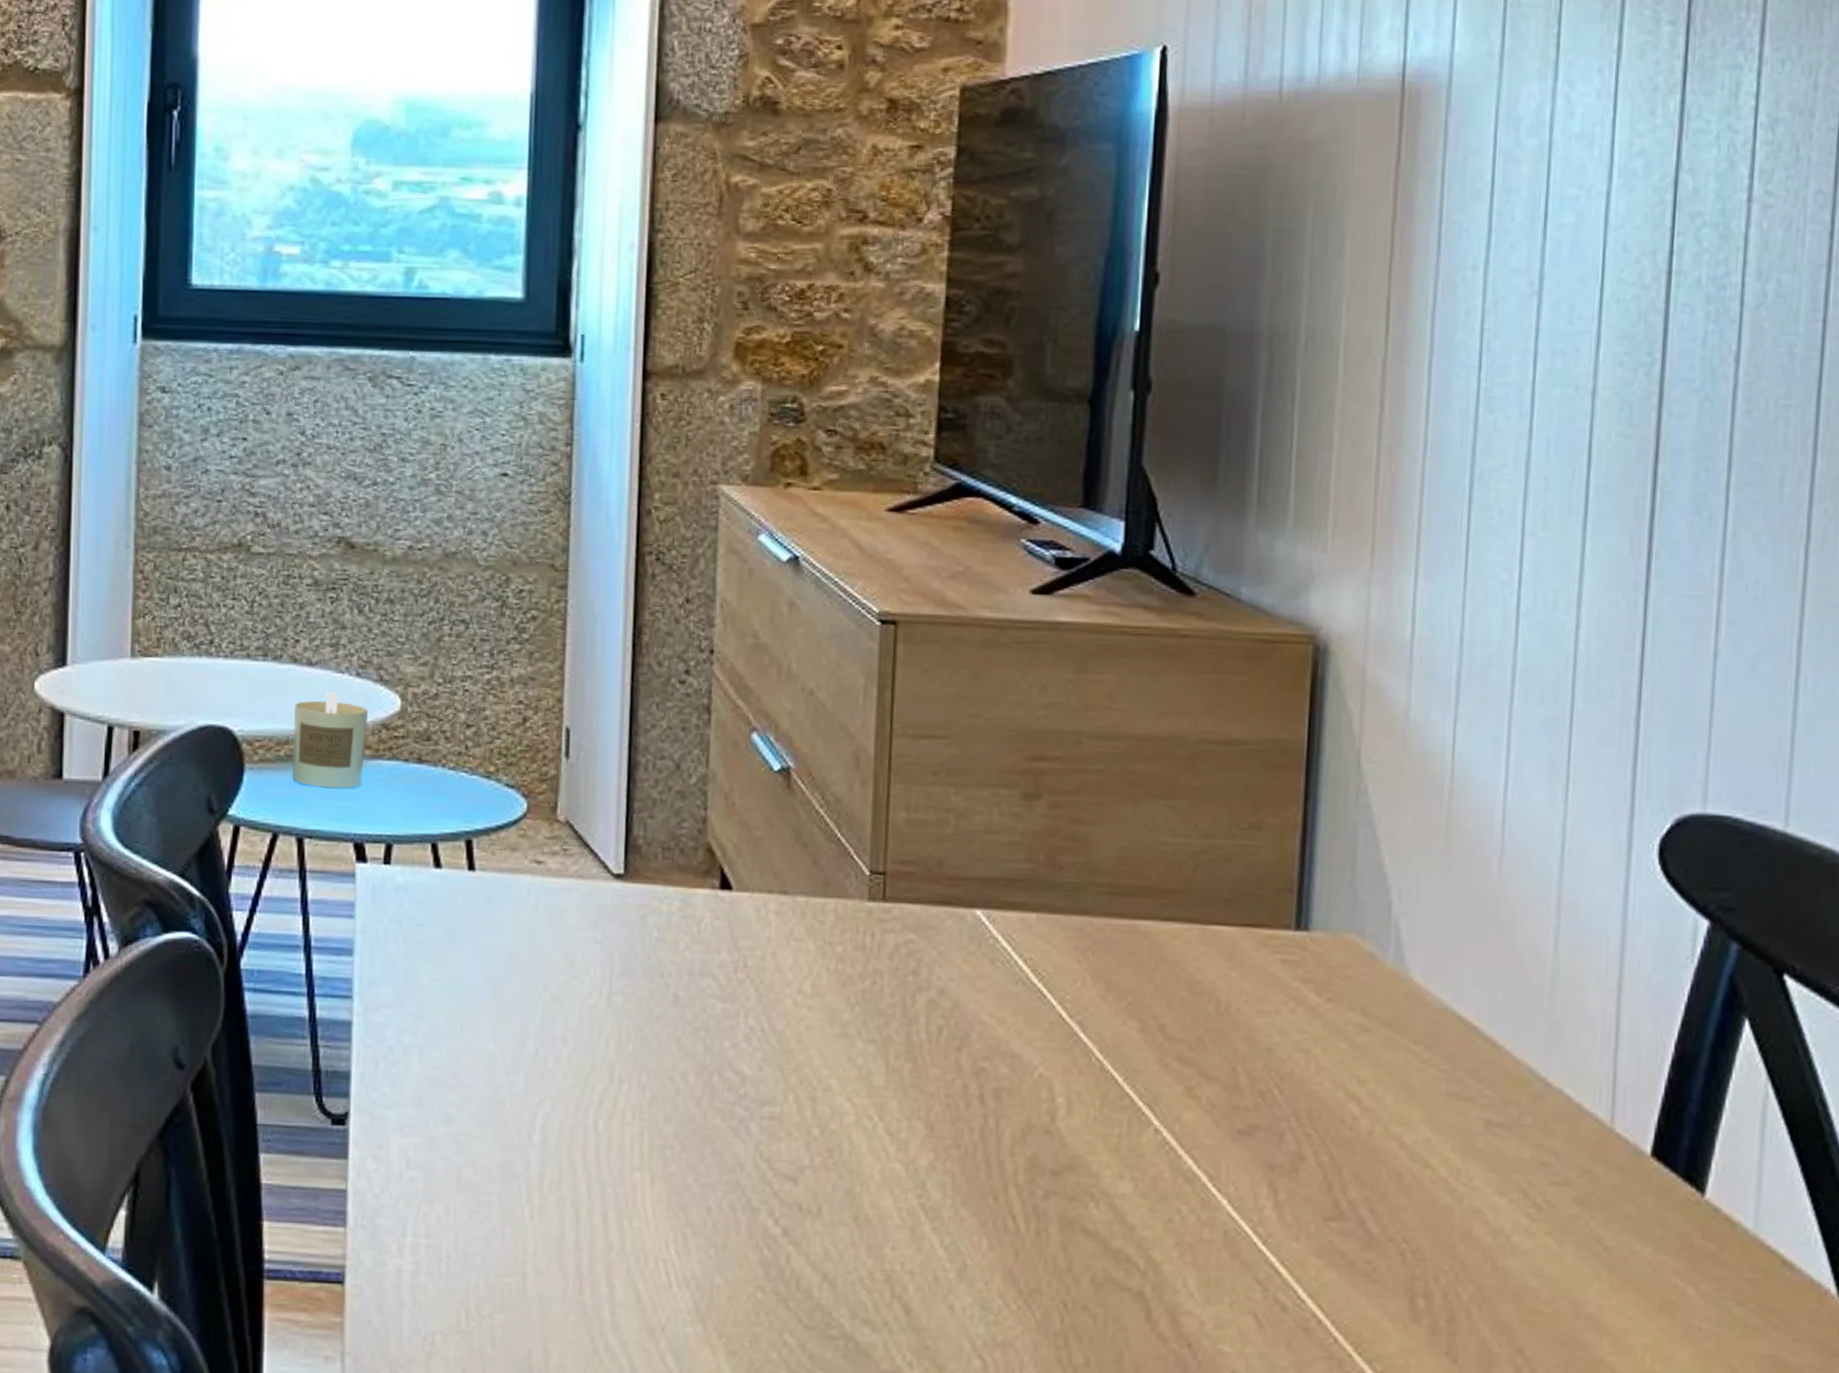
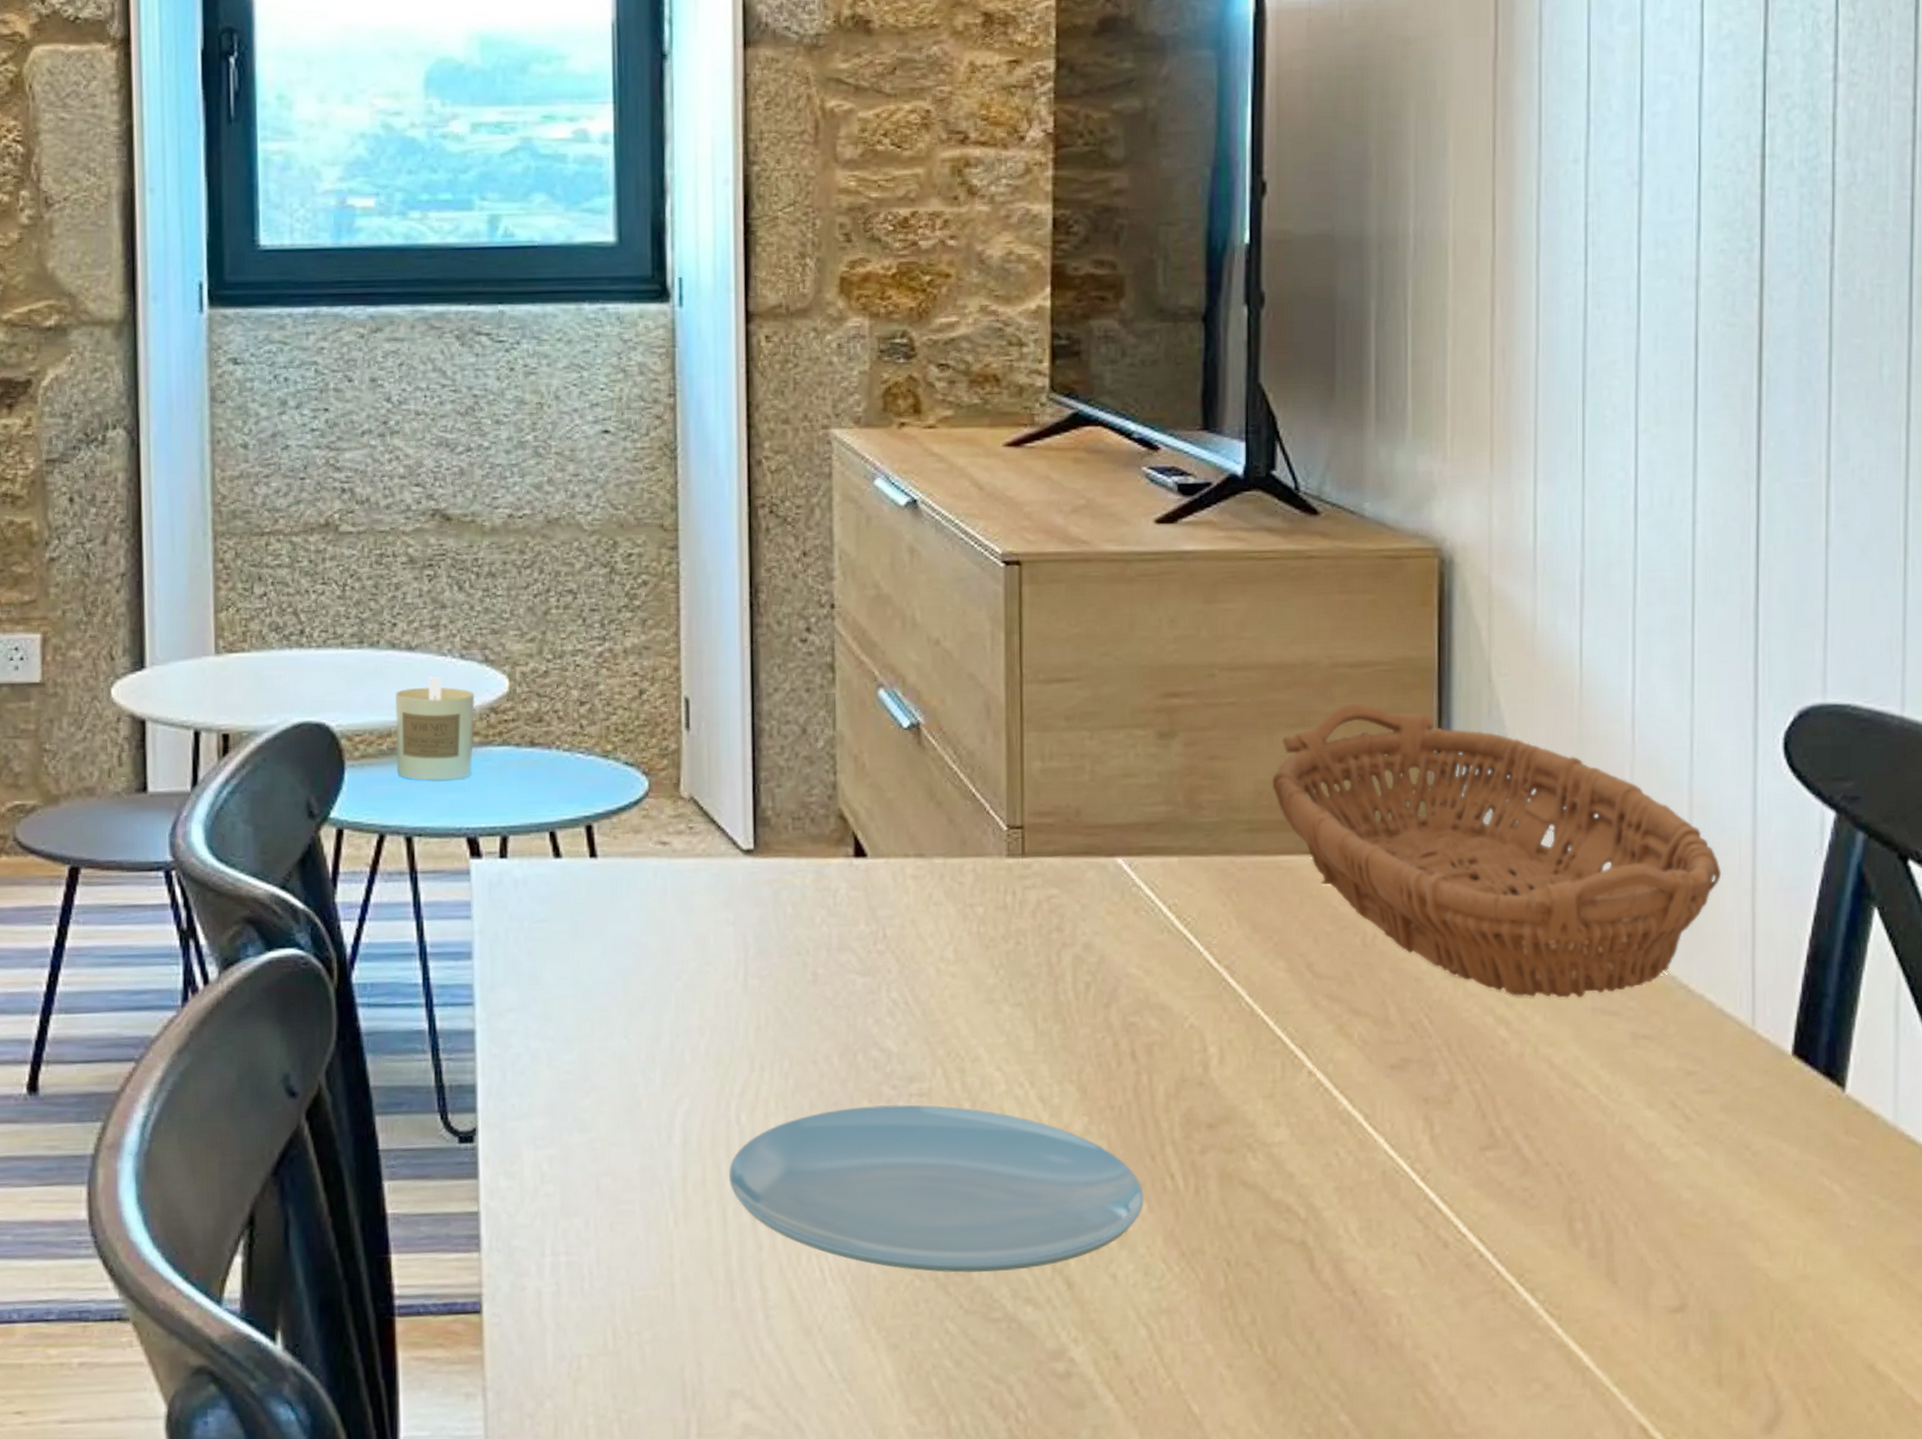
plate: none [584,1124,985,1292] -> present [729,1104,1144,1273]
basket: none [1133,779,1588,1081] -> present [1272,703,1722,998]

